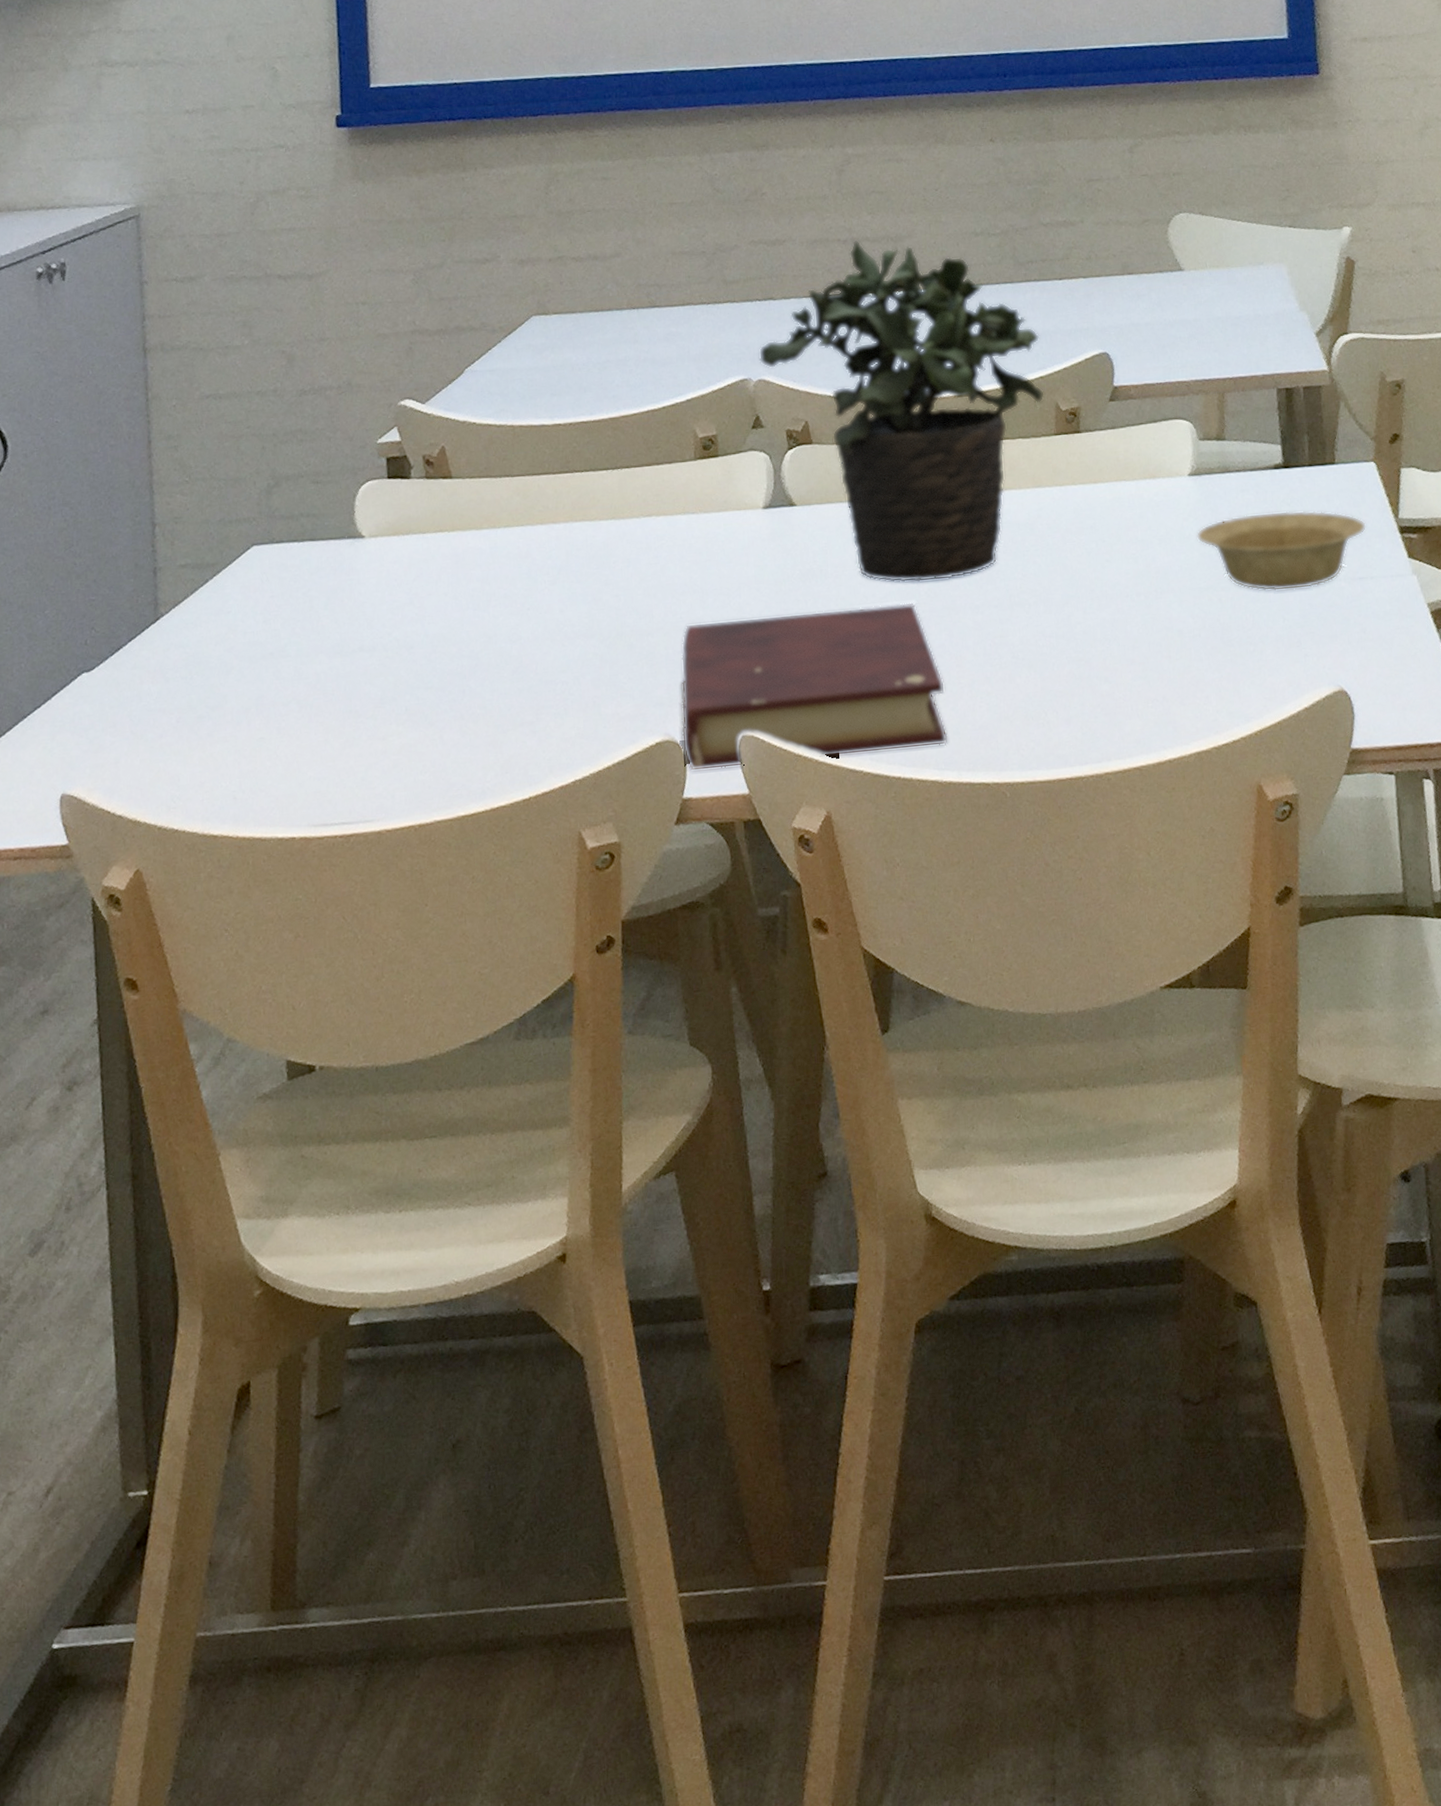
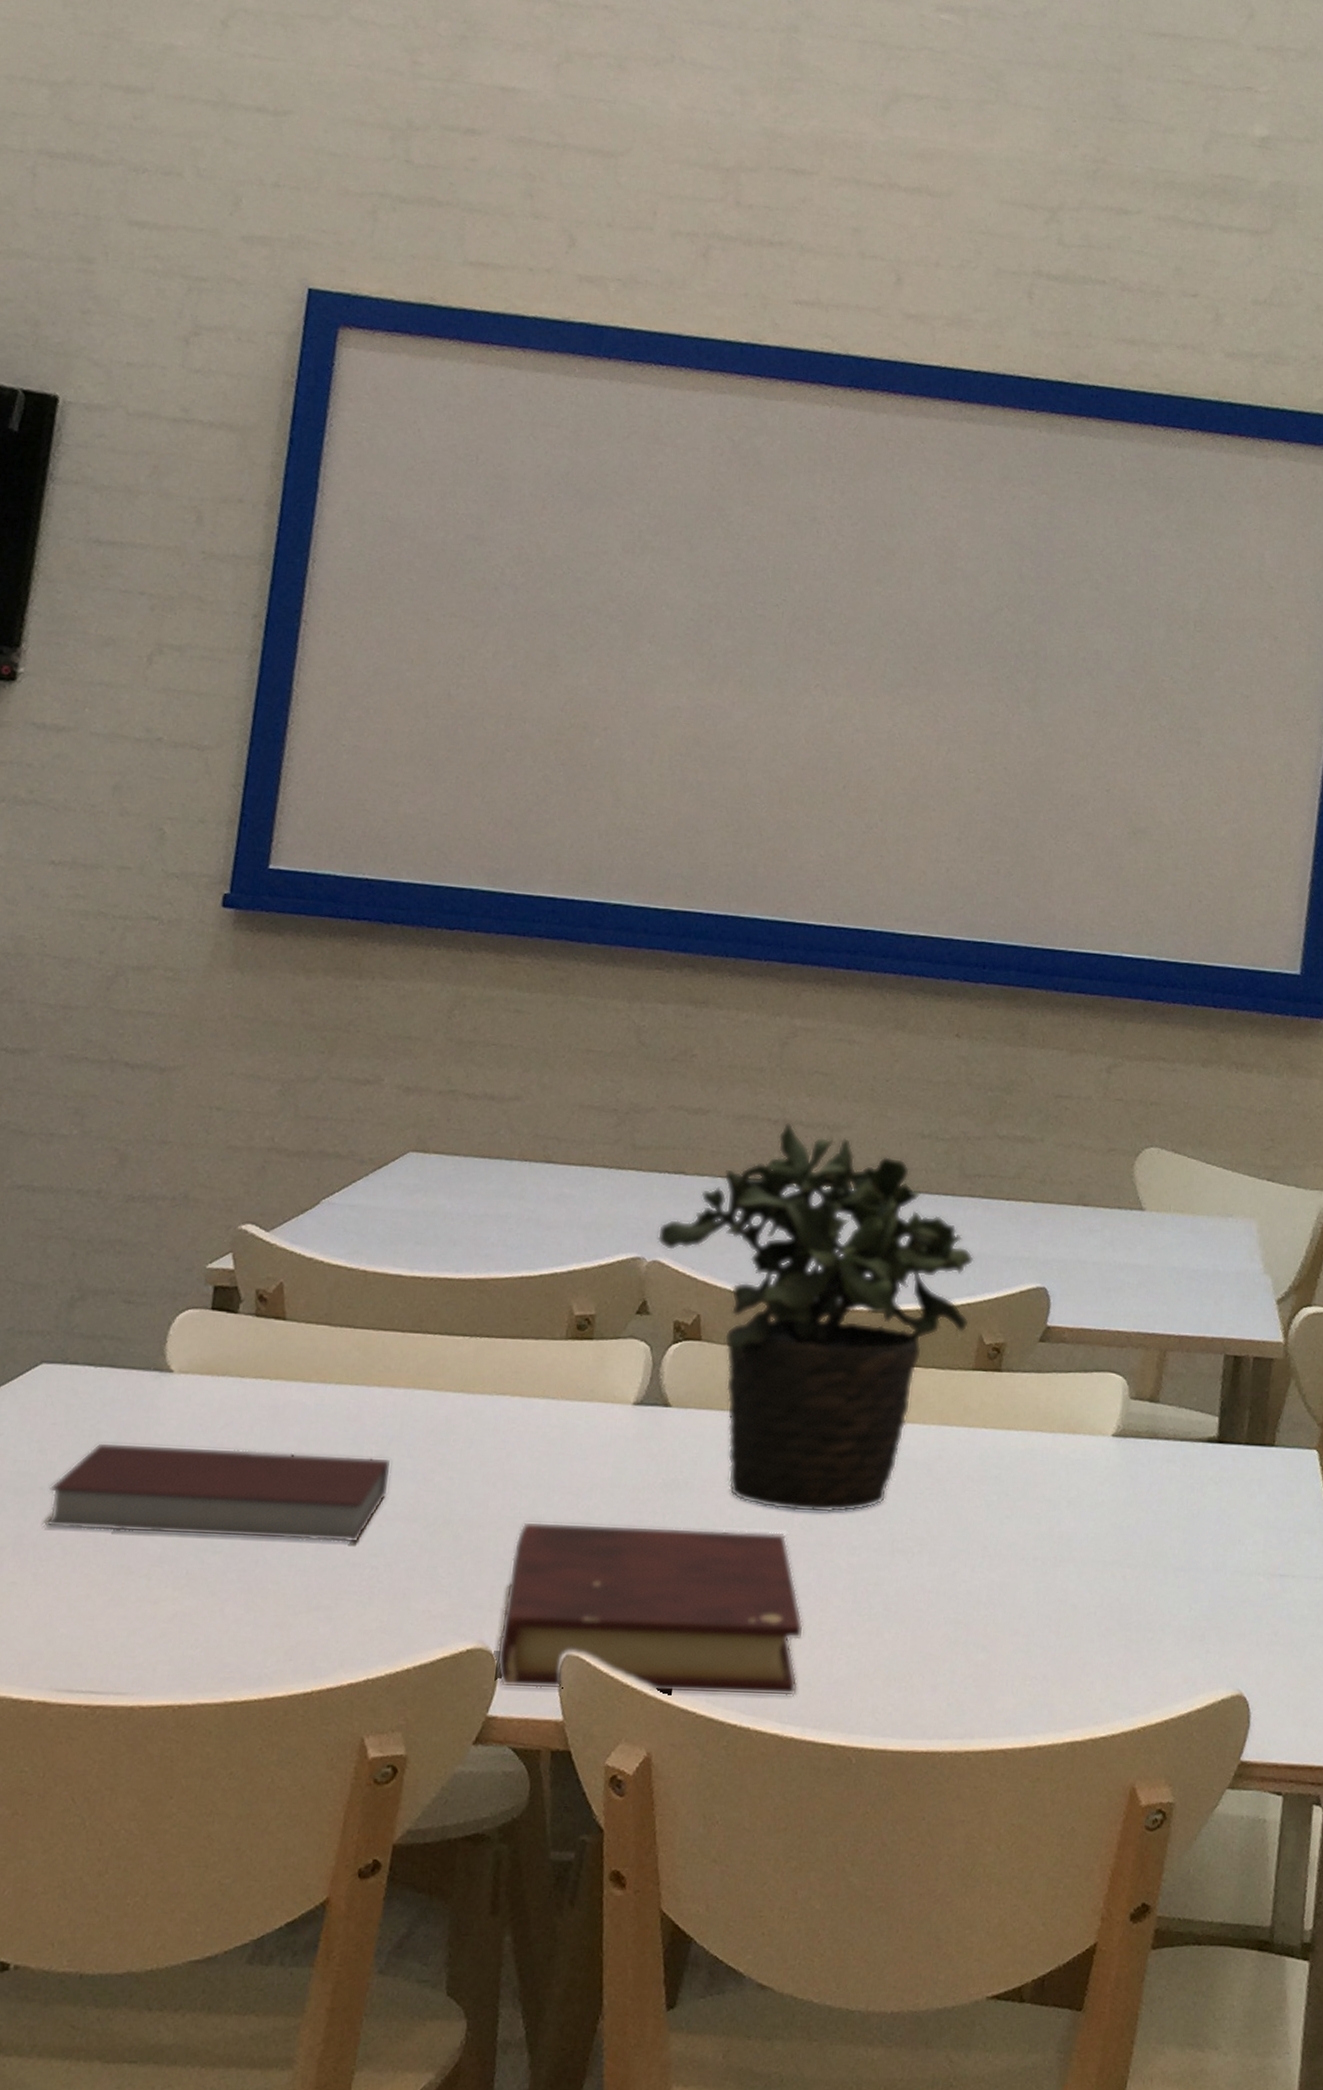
notebook: none [277,585,566,687] -> present [45,1442,392,1543]
bowl: present [1196,510,1367,591] -> none [1109,1487,1298,1579]

